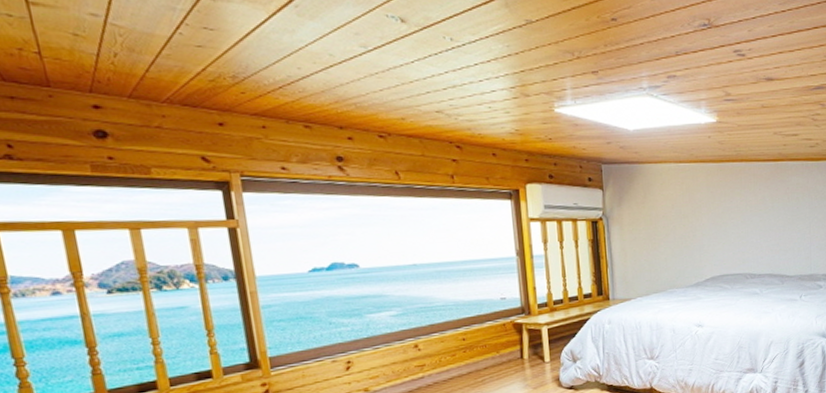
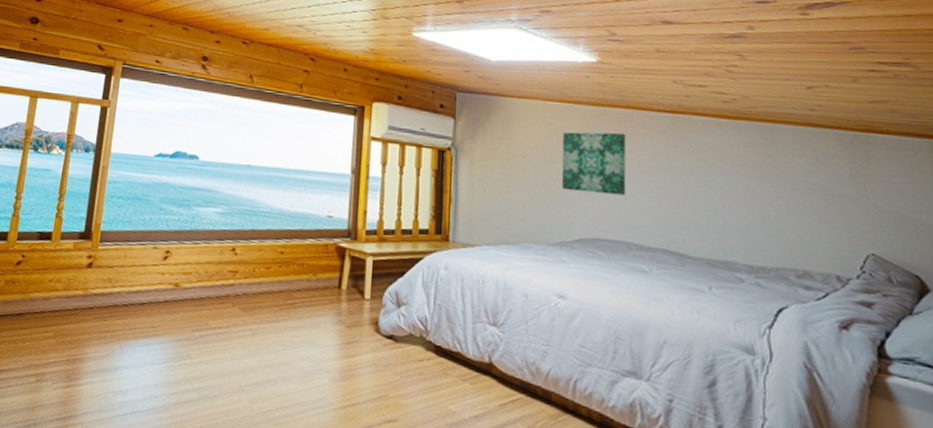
wall art: none [693,183,743,240] -> present [563,132,626,196]

